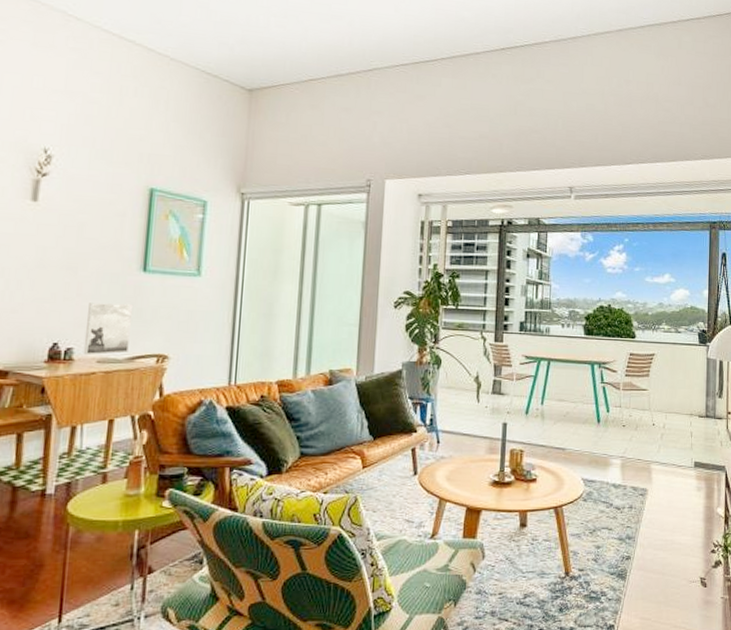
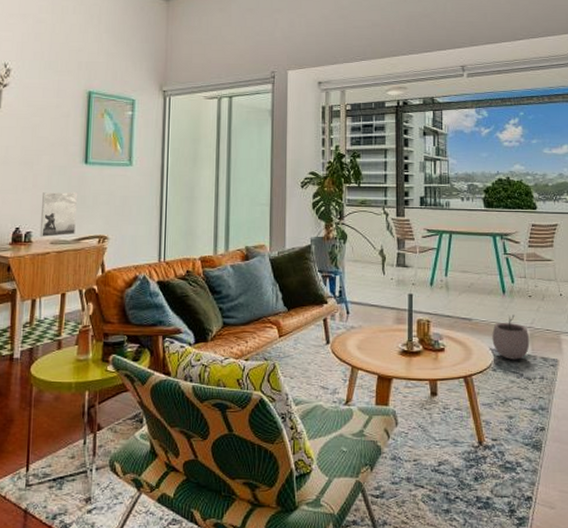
plant pot: none [584,444,621,489] -> present [492,314,530,360]

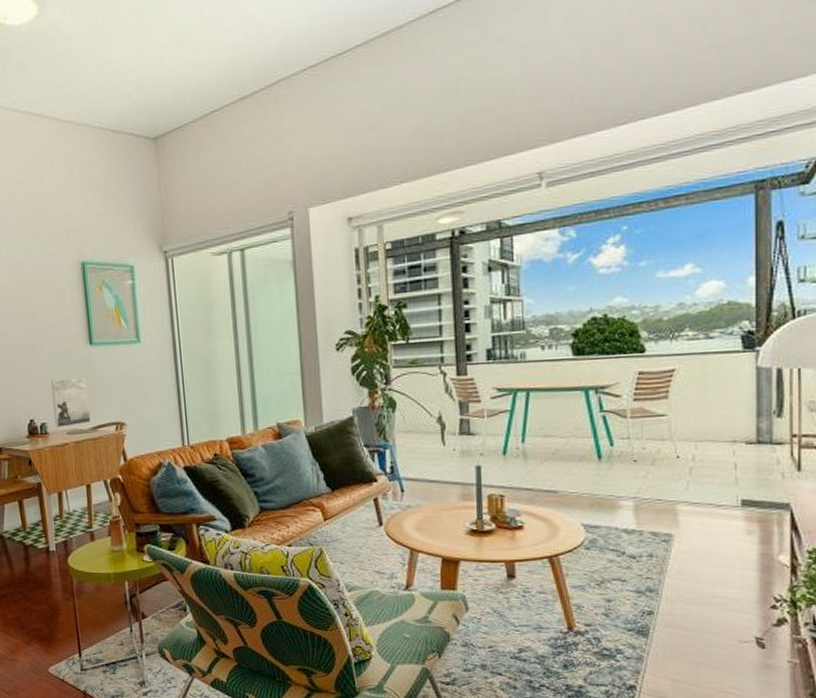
plant pot: present [492,314,530,360] -> none [584,483,635,536]

